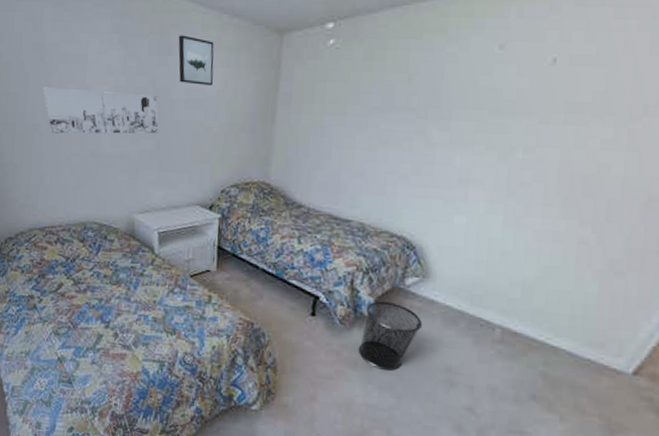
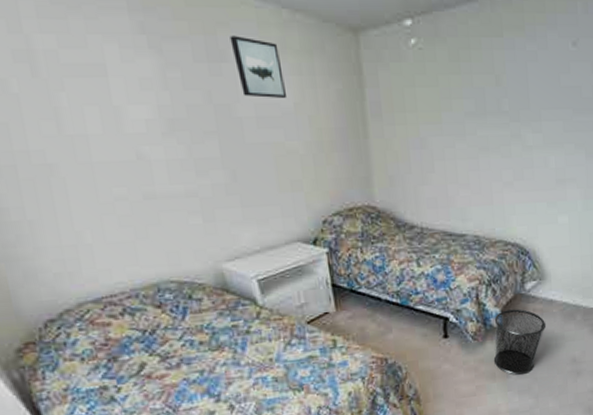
wall art: present [42,87,159,134] -> none [46,112,230,174]

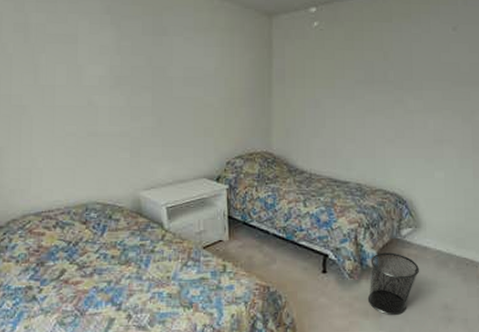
wall art: present [229,36,287,98] -> none [172,17,210,63]

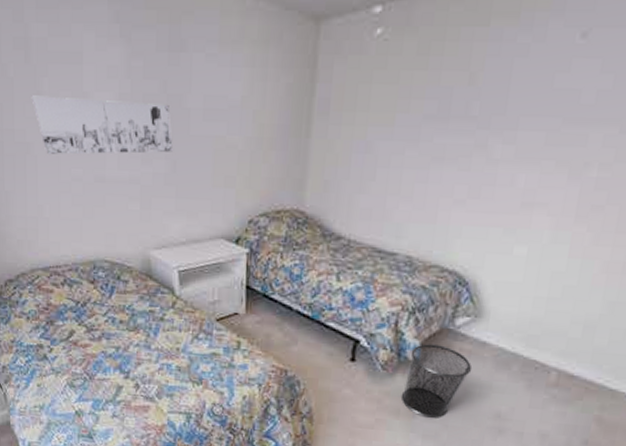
wall art: none [29,67,158,114] -> present [31,95,173,155]

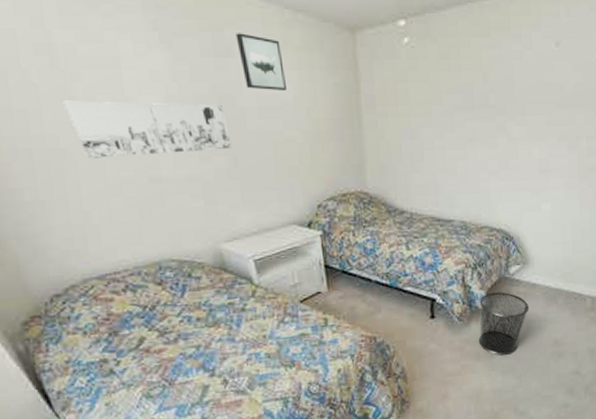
wall art: none [192,24,237,90] -> present [235,33,288,90]

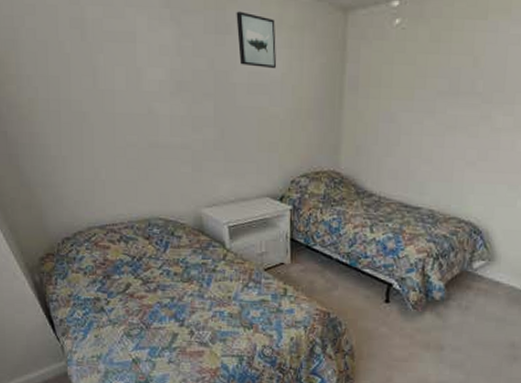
wall art: present [62,100,231,158] -> none [87,70,221,123]
waste bin: present [478,291,530,356] -> none [430,285,489,350]

